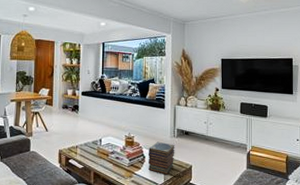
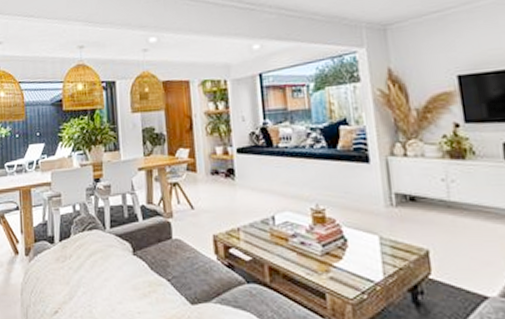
book stack: present [148,141,175,176] -> none [350,214,397,268]

